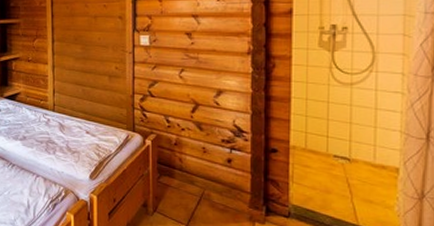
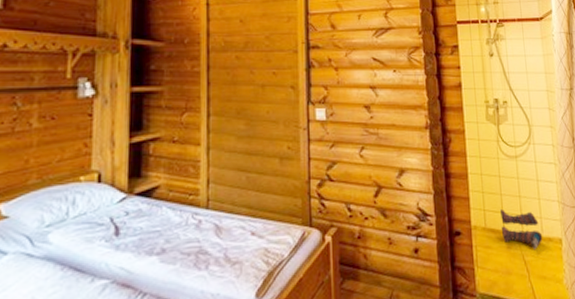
boots: none [325,132,375,175] -> present [500,208,543,251]

